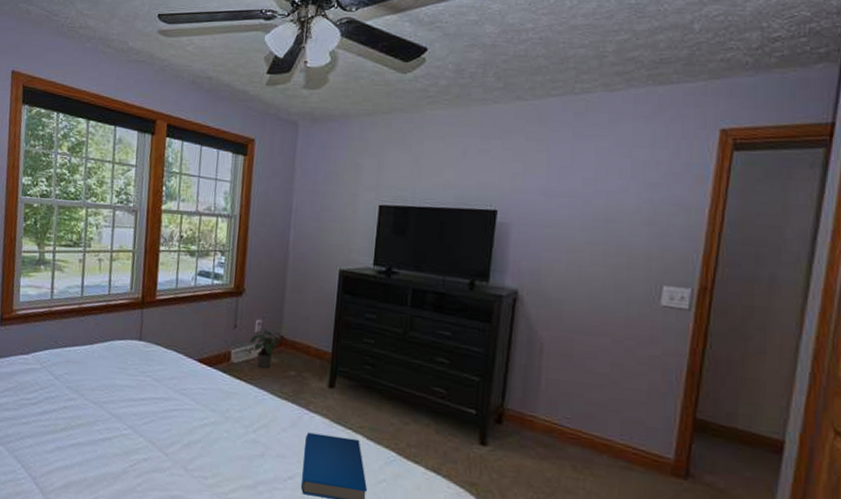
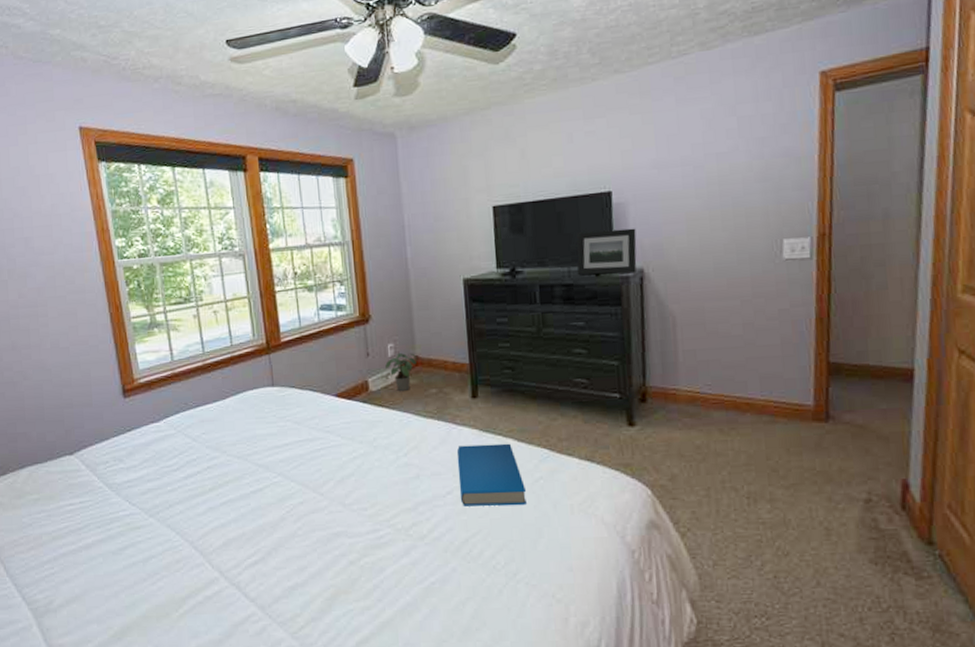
picture frame: none [451,244,516,294] -> present [577,228,637,275]

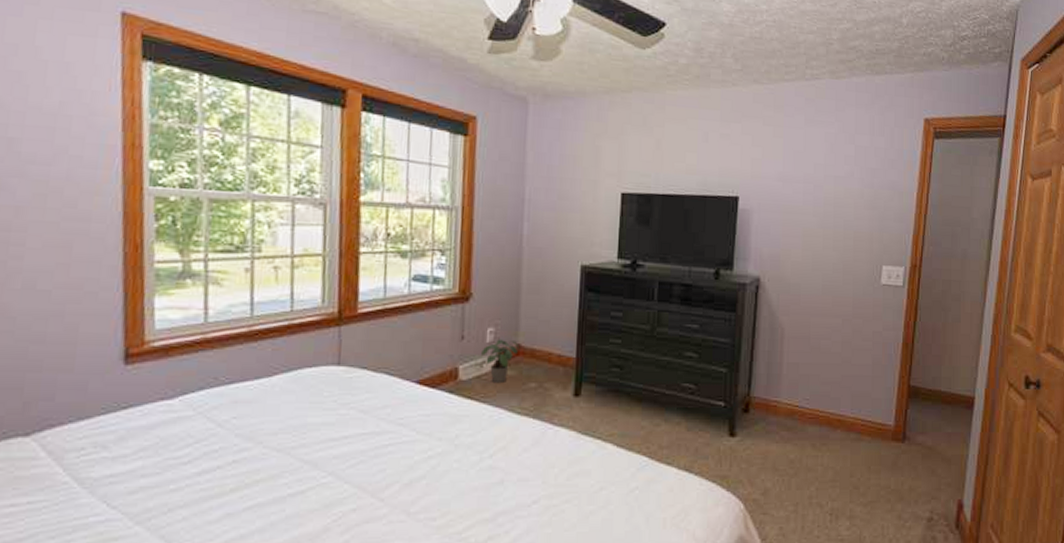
book: present [456,443,527,507] -> none [548,448,620,518]
picture frame: present [577,228,637,275] -> none [697,233,757,281]

